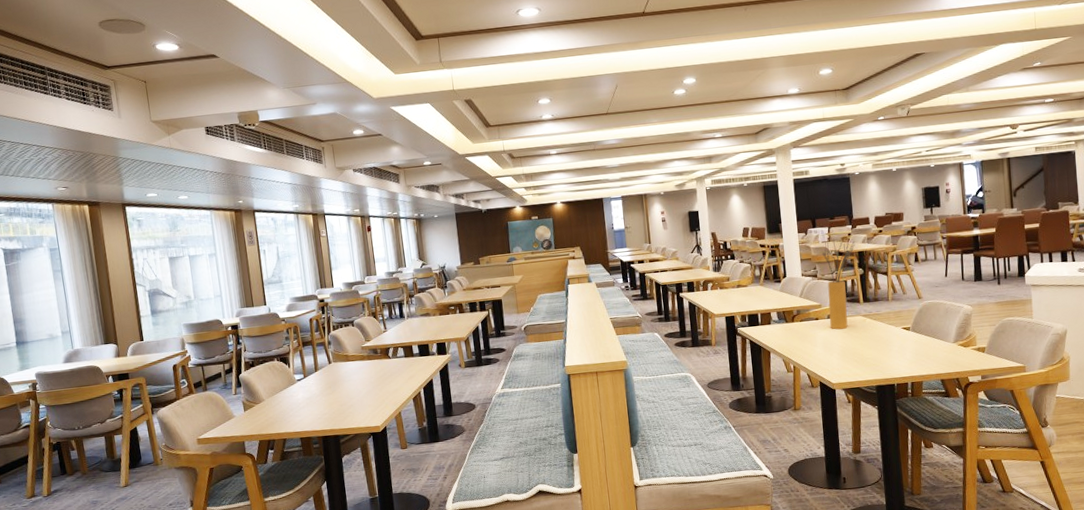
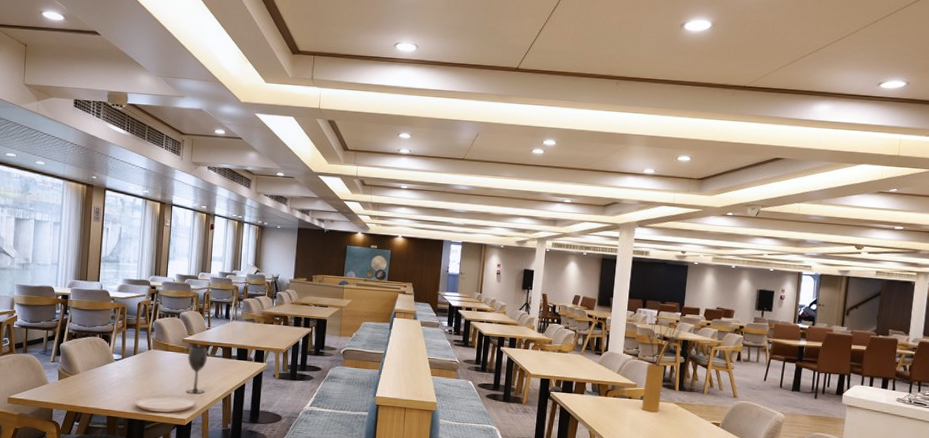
plate: none [323,403,388,425] -> present [133,394,197,413]
wine glass: none [369,349,393,399] -> present [186,345,208,394]

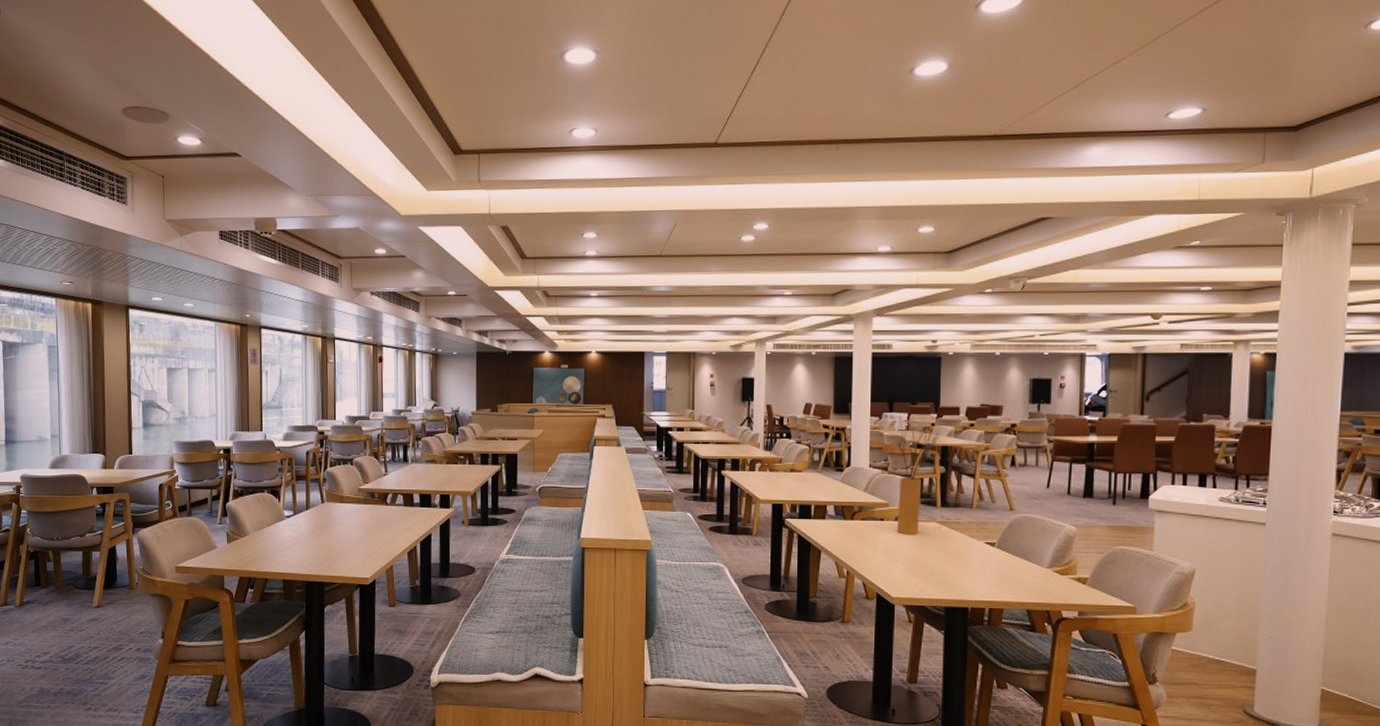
plate: present [133,394,197,413] -> none [310,551,380,572]
wine glass: present [186,345,208,394] -> none [364,494,388,548]

